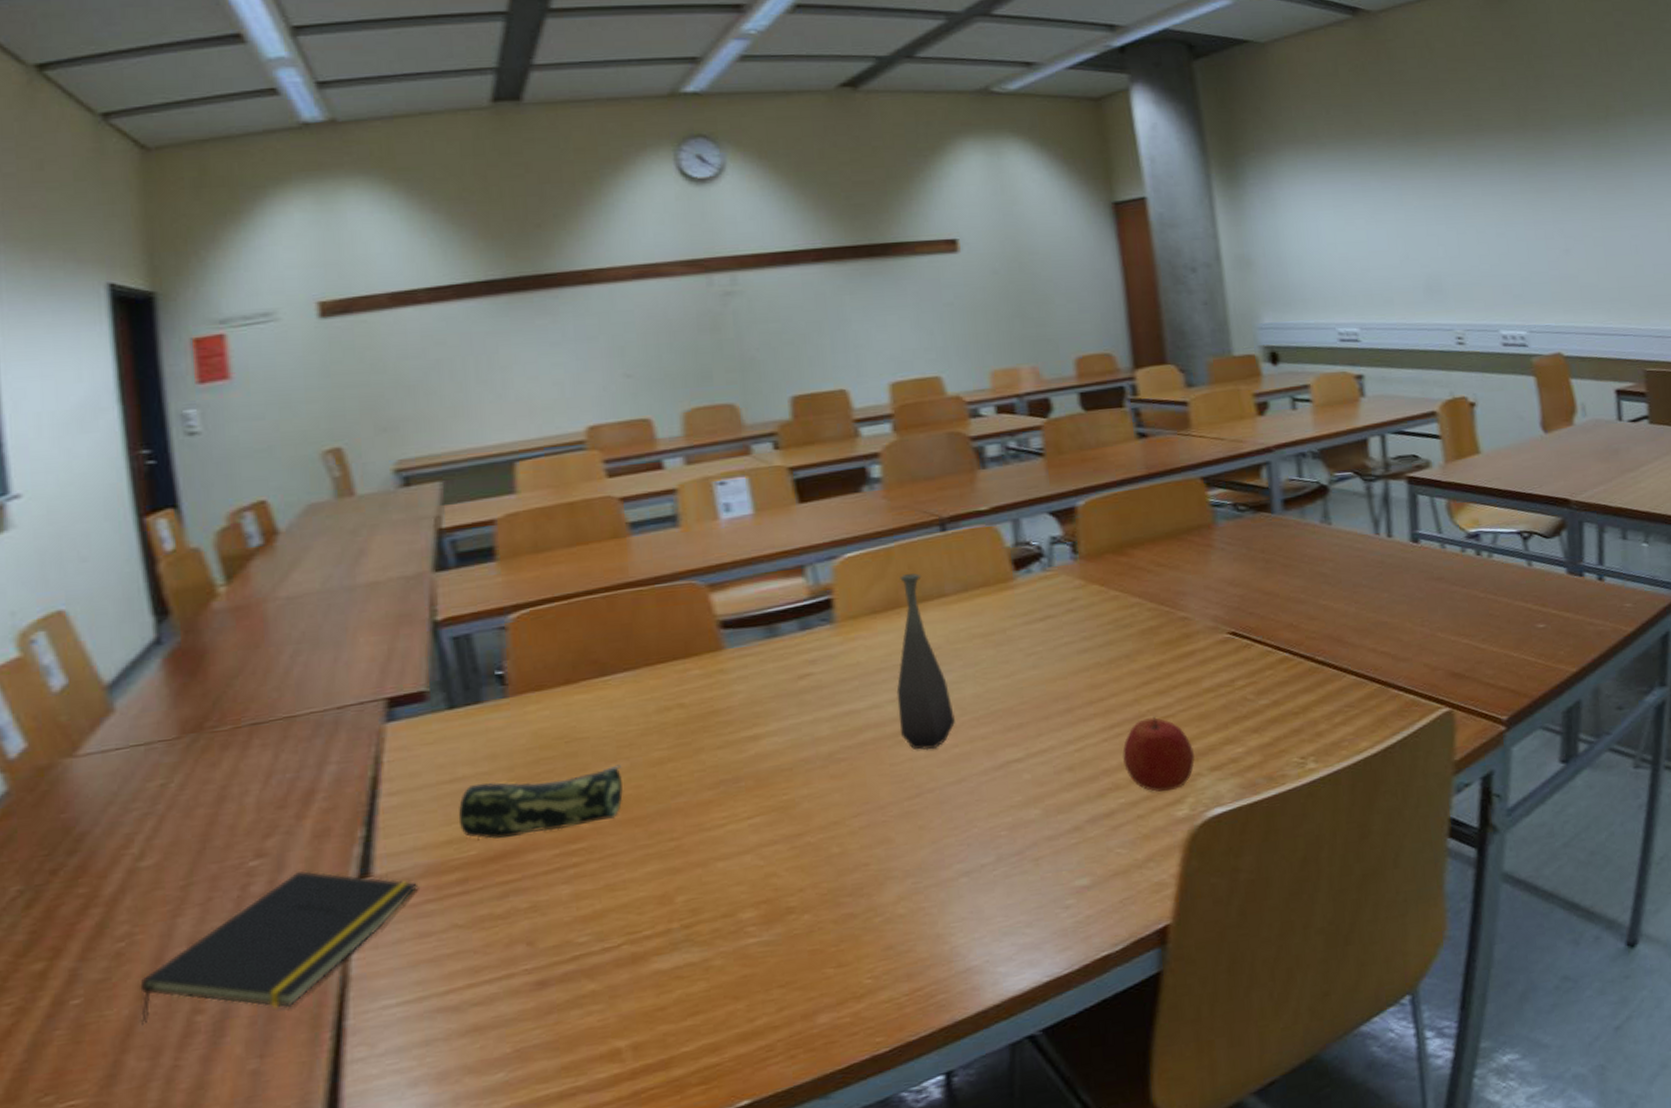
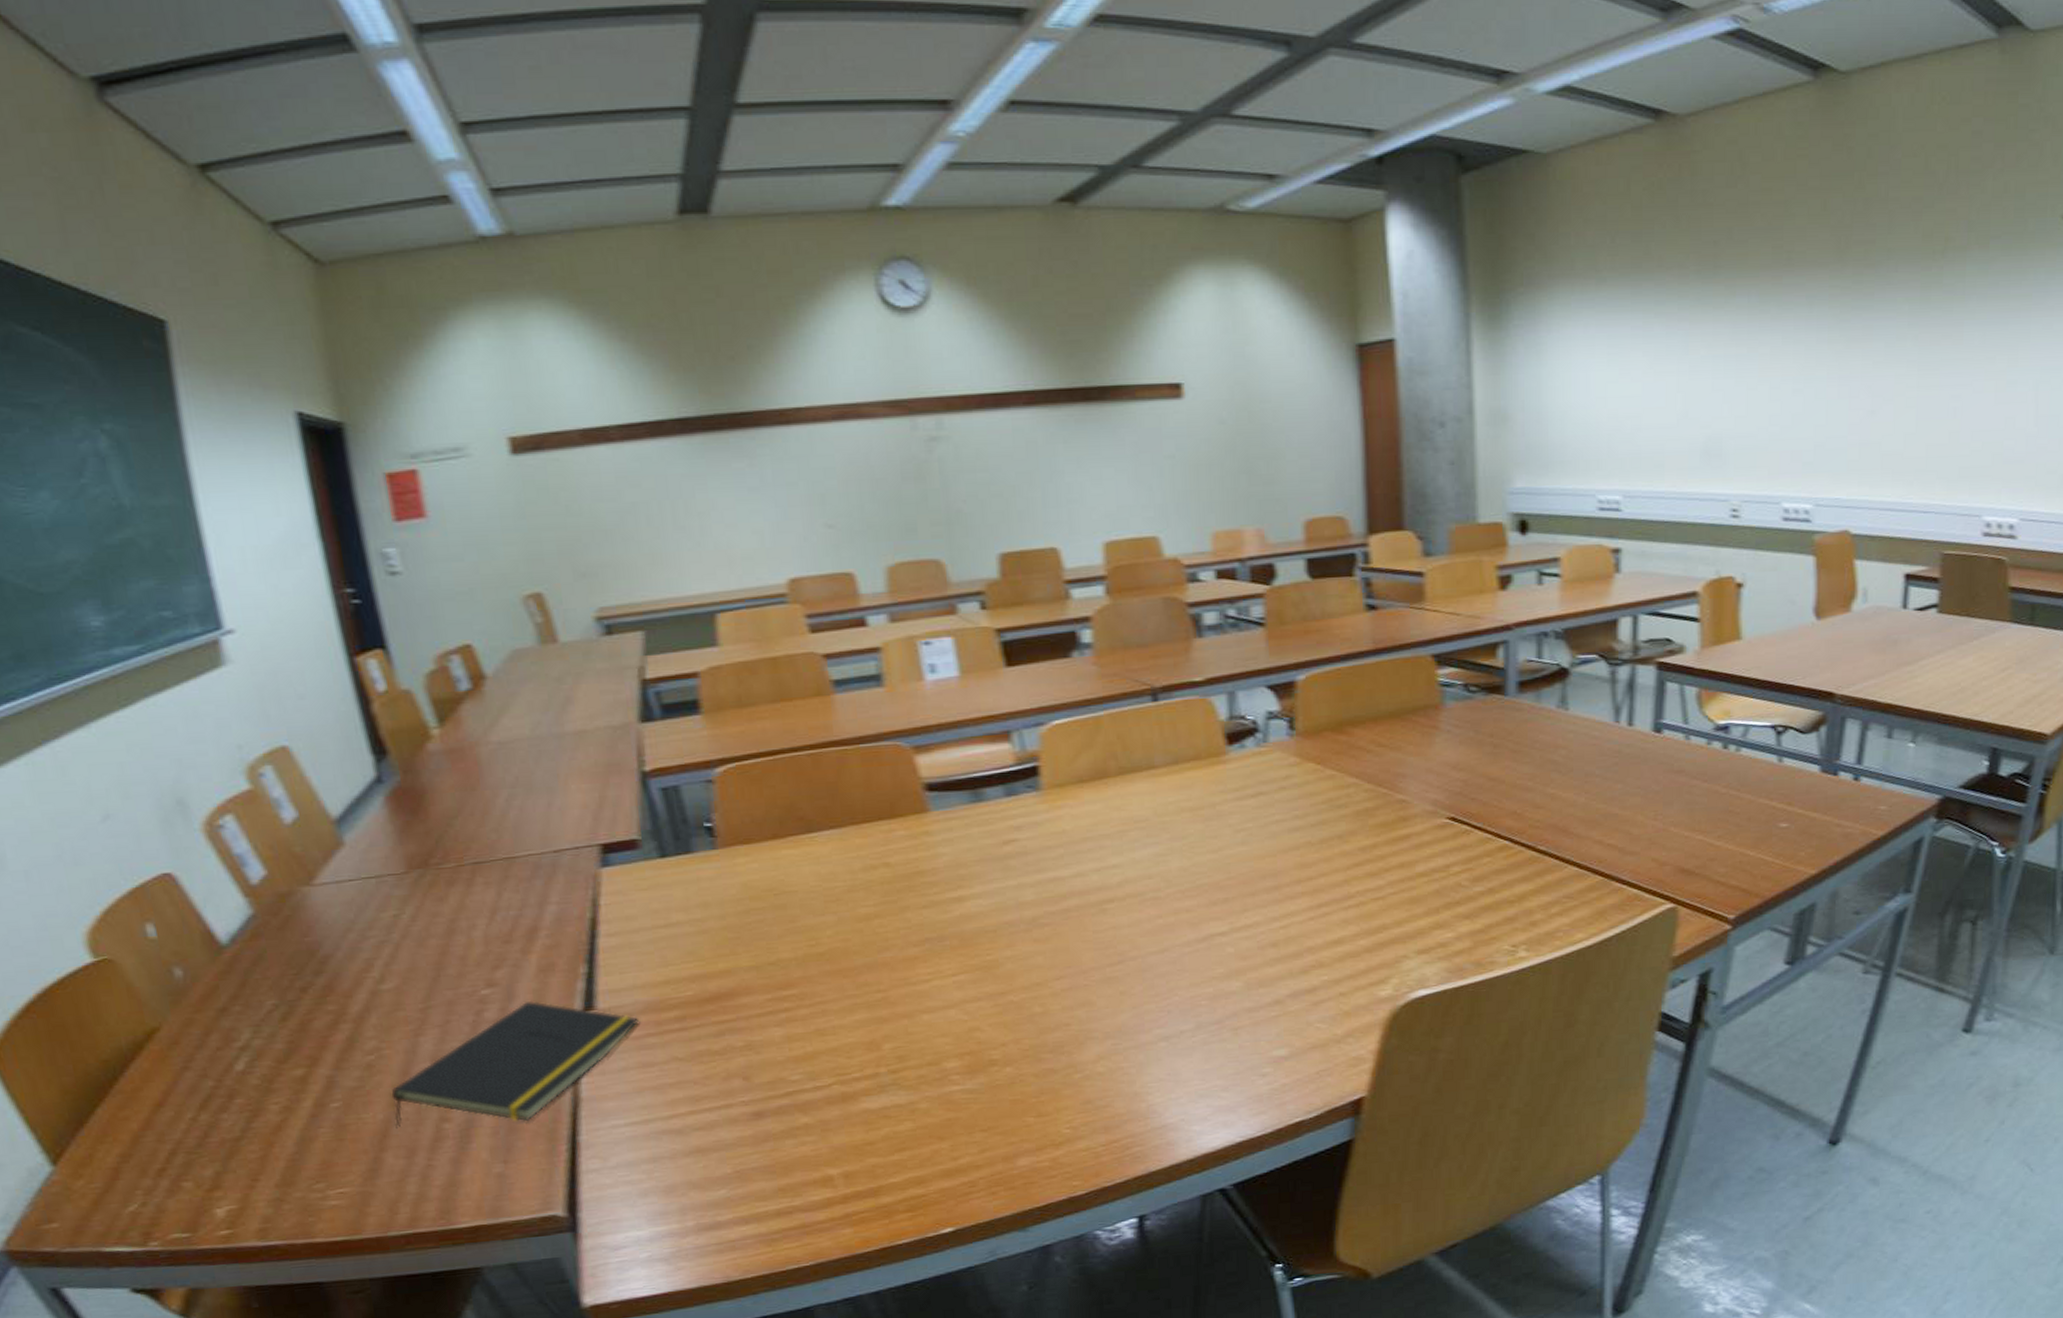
pencil case: present [458,764,624,839] -> none [674,918,832,982]
bottle: present [896,573,955,751] -> none [1101,744,1160,920]
apple: present [1122,716,1195,792] -> none [1327,897,1403,972]

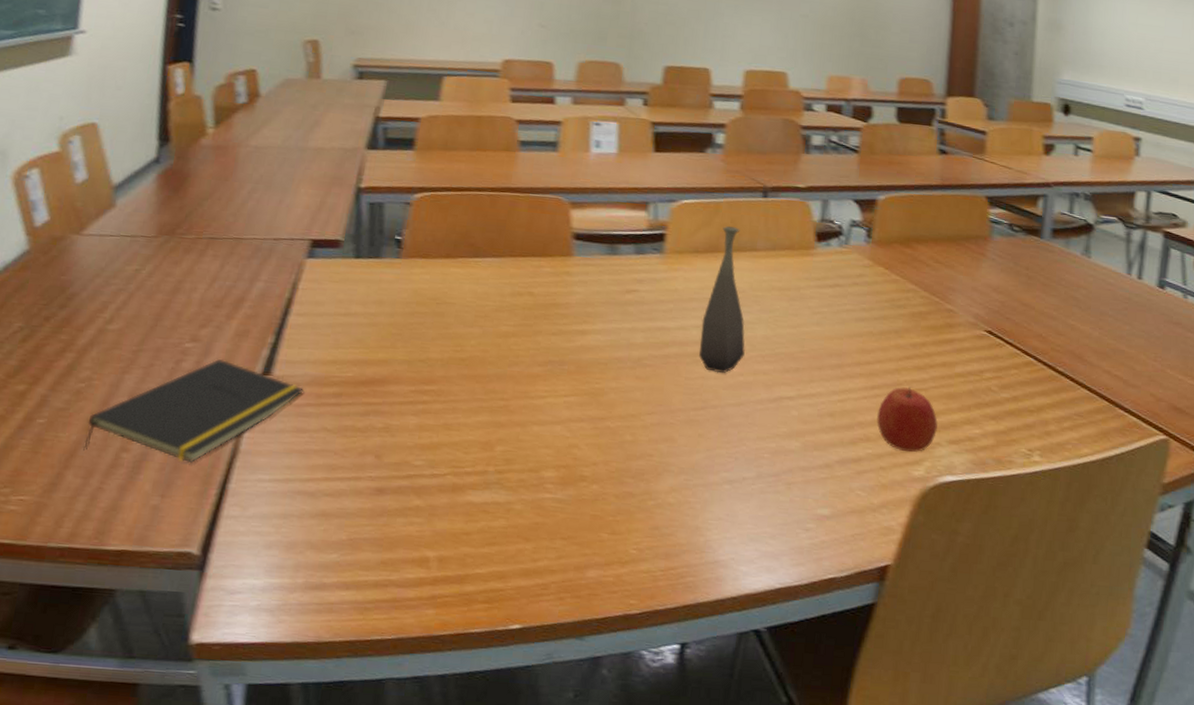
bottle: none [1101,744,1160,920] -> present [699,226,745,374]
apple: none [1327,897,1403,972] -> present [876,387,939,453]

